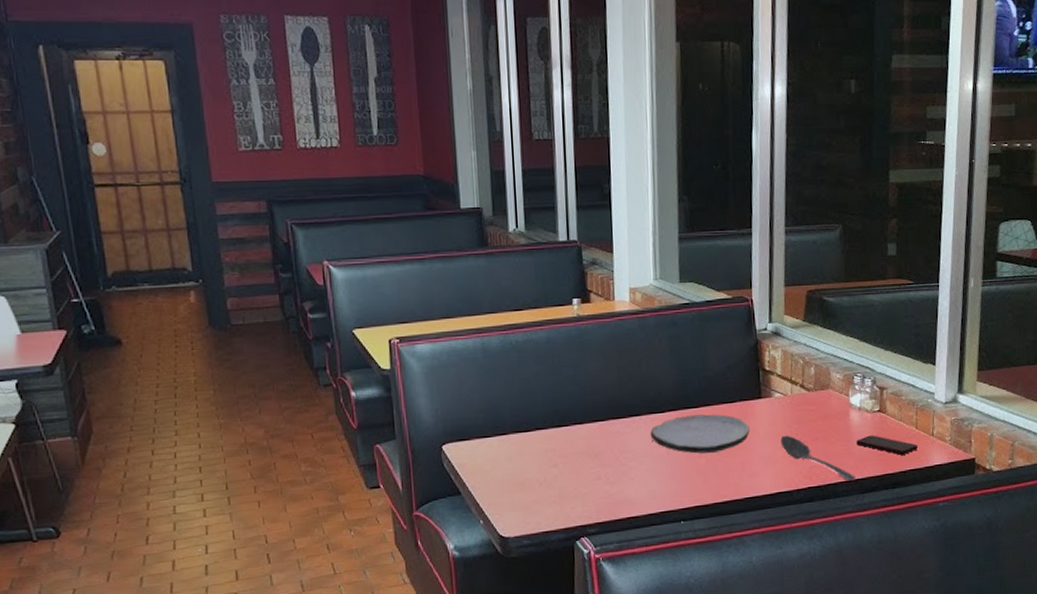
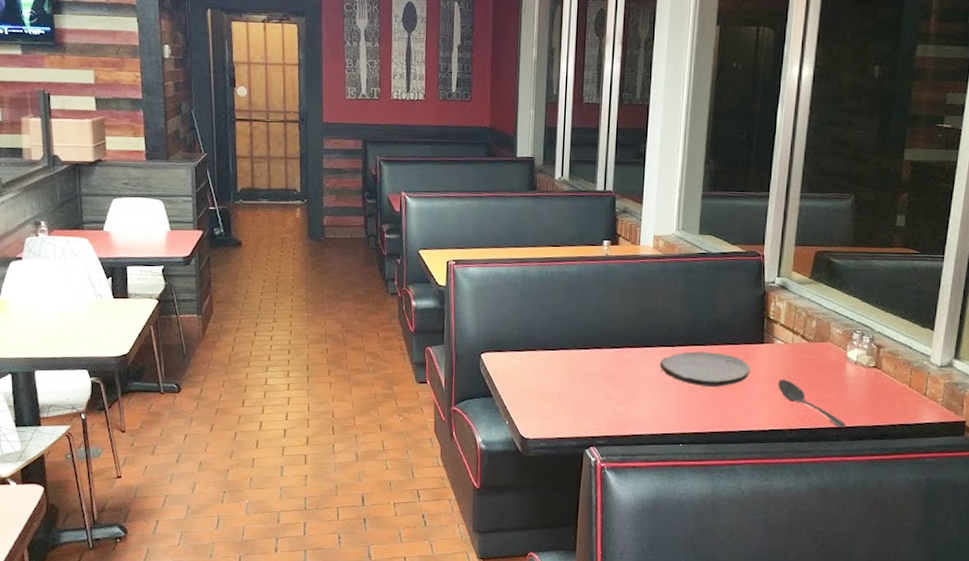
smartphone: present [856,435,918,455] -> none [850,388,910,410]

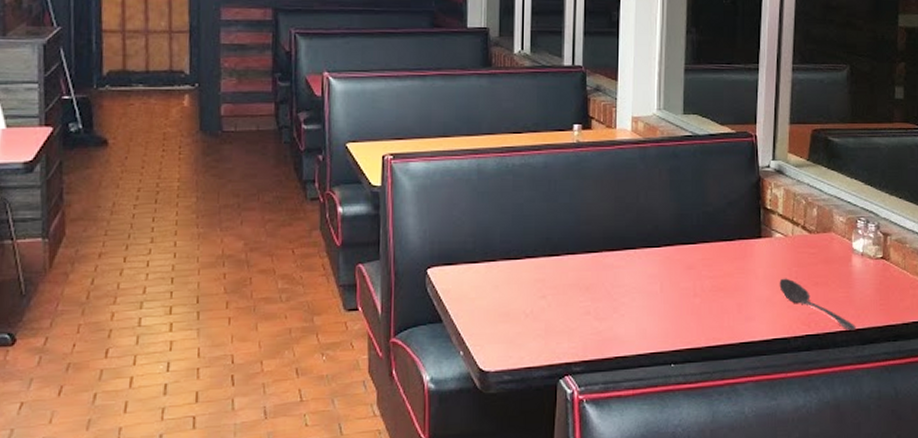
plate: present [660,351,751,387] -> none [644,251,749,293]

